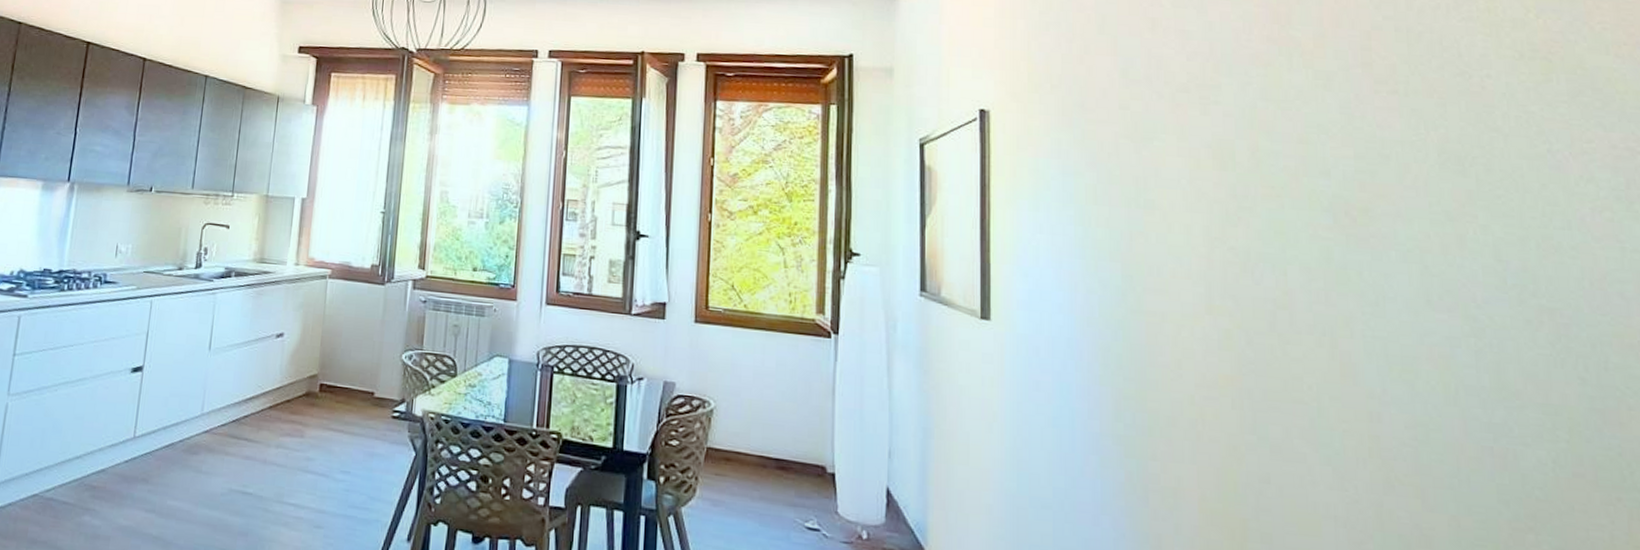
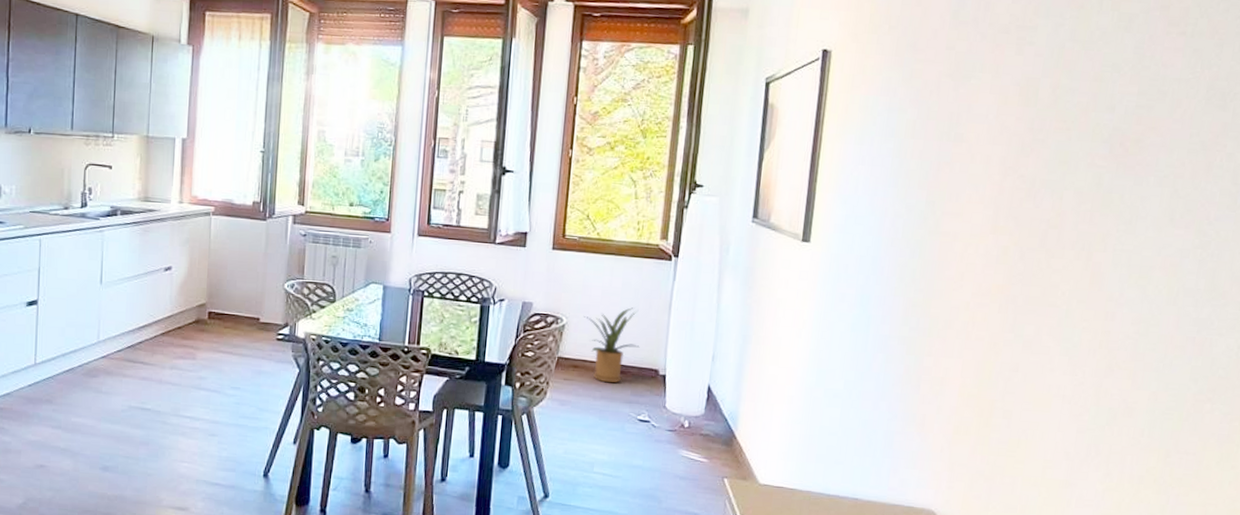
house plant: none [733,391,802,482] -> present [583,307,640,383]

